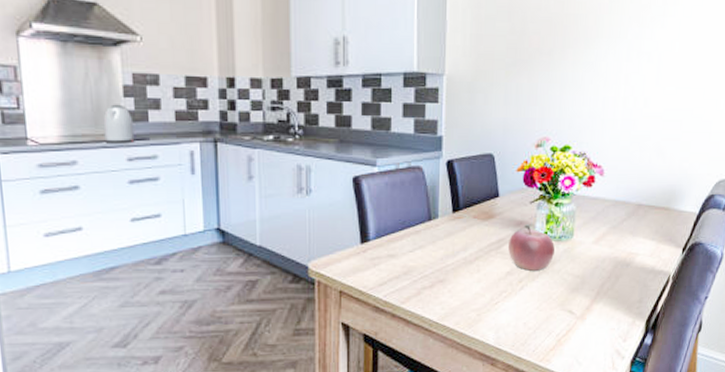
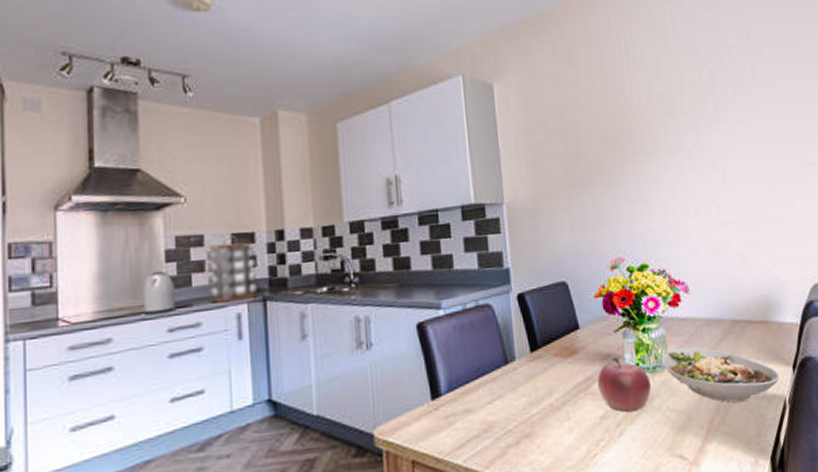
spice rack: none [162,76,209,141] -> present [207,234,257,304]
salad: none [567,223,670,274] -> present [660,347,781,403]

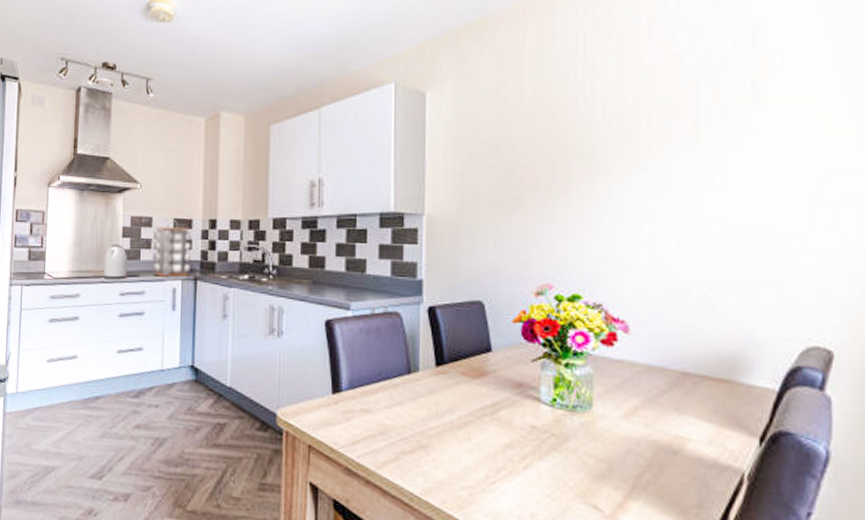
fruit: present [597,357,651,412] -> none [506,387,567,447]
salad: present [660,347,781,403] -> none [583,391,740,466]

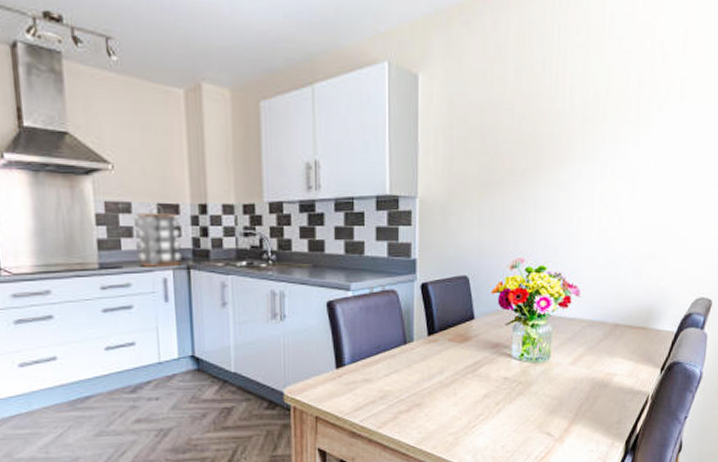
kettle: present [103,243,128,280] -> none [76,233,108,273]

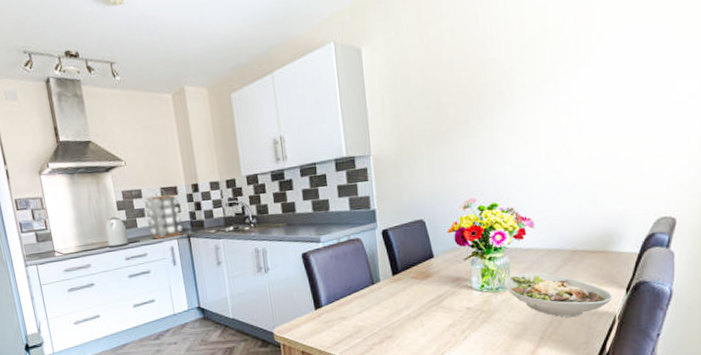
kettle: none [76,233,108,273] -> present [105,216,130,248]
salad: none [543,344,648,395] -> present [503,272,613,317]

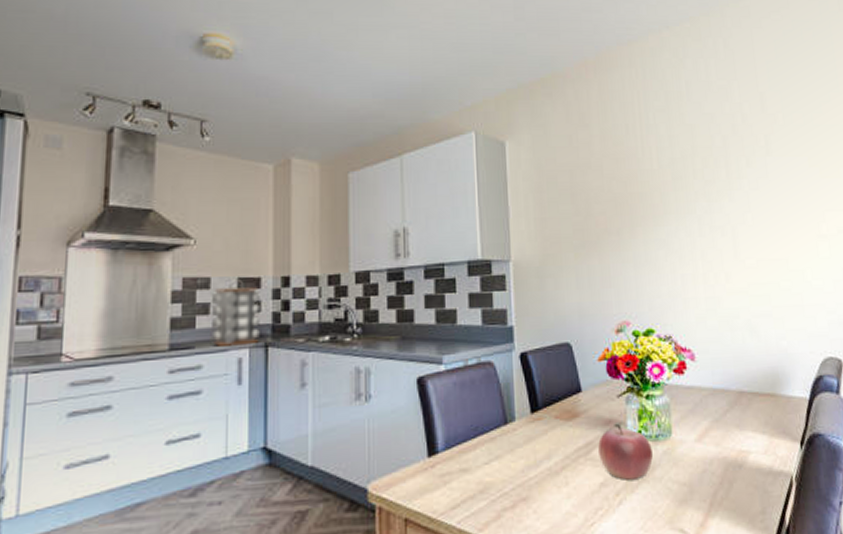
kettle: present [105,216,130,248] -> none [145,311,179,355]
fruit: none [448,280,493,322] -> present [598,423,653,480]
salad: present [503,272,613,317] -> none [664,417,788,478]

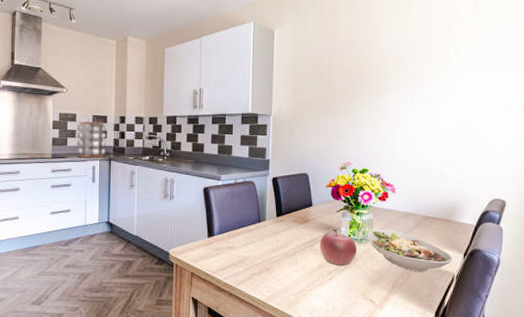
salad: none [664,417,788,478] -> present [366,229,453,273]

